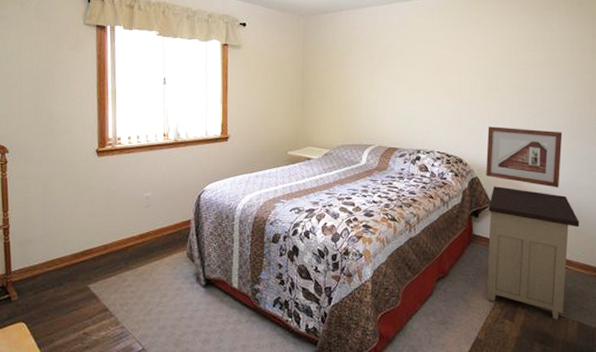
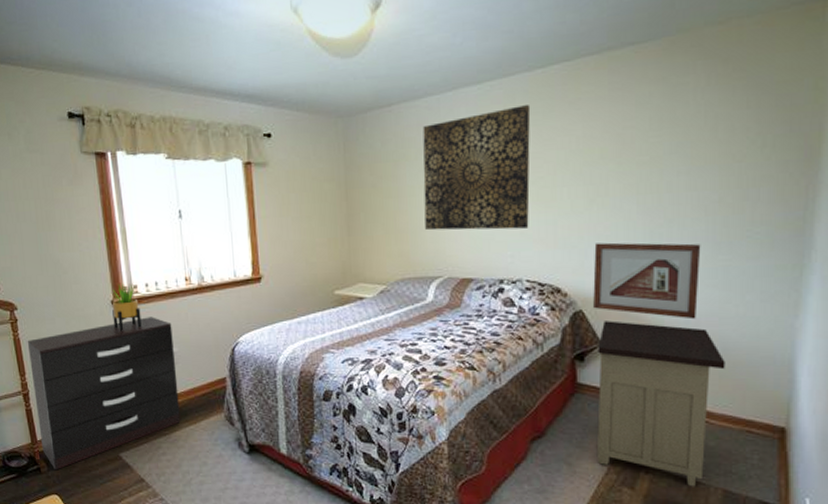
dresser: none [13,165,148,300] -> present [27,317,181,471]
potted plant: none [96,134,122,176] -> present [112,282,142,331]
wall art: none [363,20,445,112] -> present [423,105,531,231]

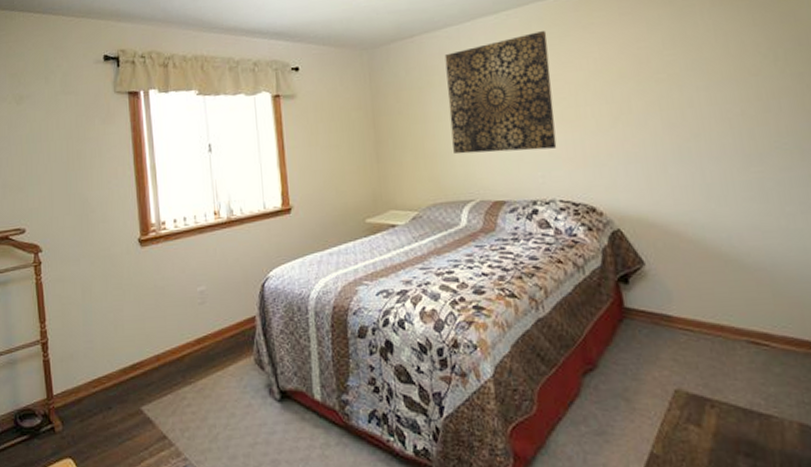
dresser: present [27,317,181,471] -> none [49,254,207,430]
potted plant: present [112,282,142,331] -> none [139,219,169,271]
picture frame: present [593,242,701,320] -> none [624,156,739,235]
nightstand: present [596,320,725,487] -> none [641,239,778,422]

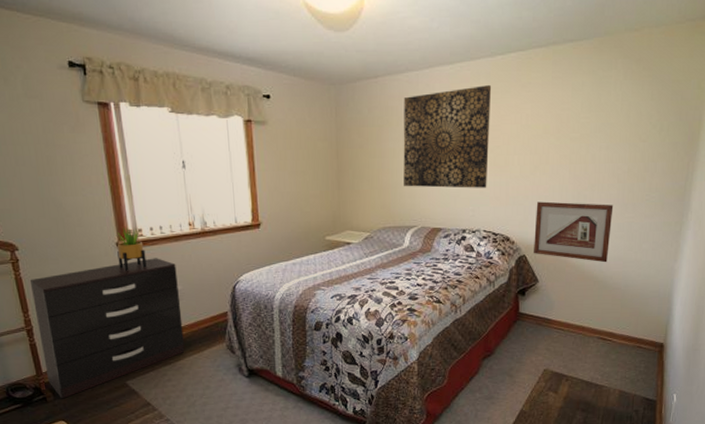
dresser: none [49,254,207,430] -> present [29,258,185,399]
potted plant: none [139,219,169,271] -> present [117,226,147,271]
picture frame: none [624,156,739,235] -> present [534,201,614,263]

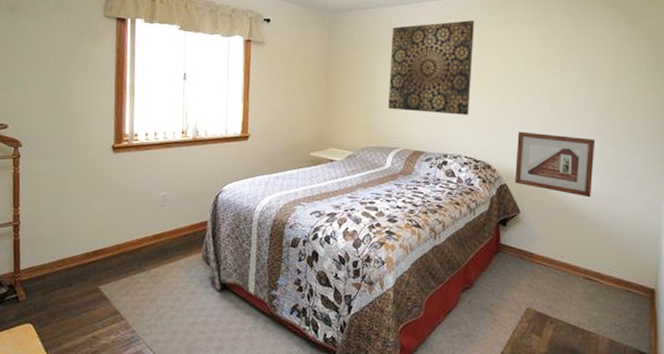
dresser: present [29,258,185,399] -> none [24,162,165,300]
potted plant: present [117,226,147,271] -> none [111,130,138,173]

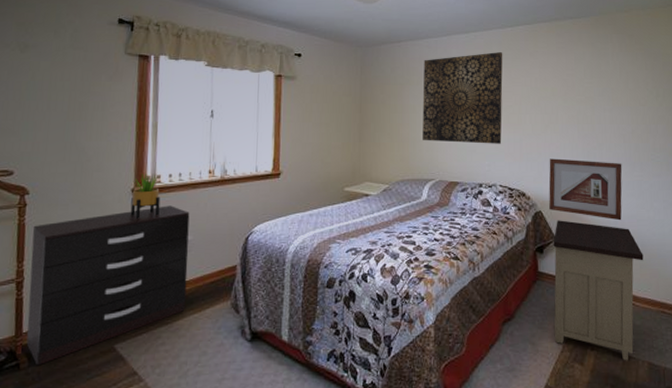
dresser: none [24,162,165,300] -> present [26,205,190,366]
potted plant: none [111,130,138,173] -> present [130,172,161,219]
nightstand: none [513,194,612,336] -> present [553,220,644,361]

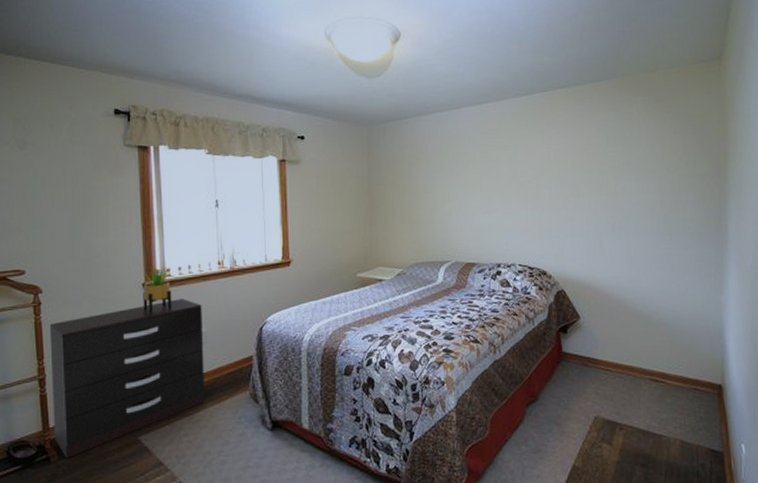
wall art: present [422,52,503,144] -> none [433,123,520,222]
picture frame: present [549,158,622,221] -> none [571,234,651,297]
nightstand: present [553,220,644,361] -> none [577,298,674,440]

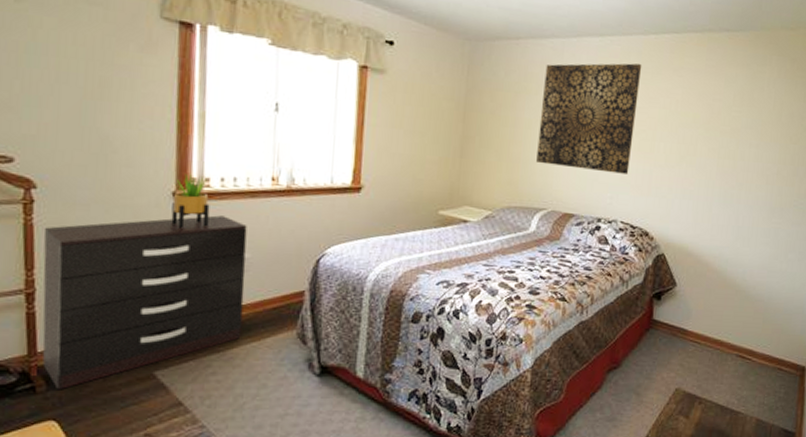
wall art: none [433,123,520,222] -> present [536,63,642,174]

